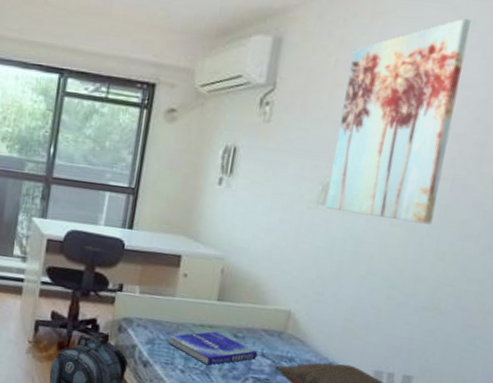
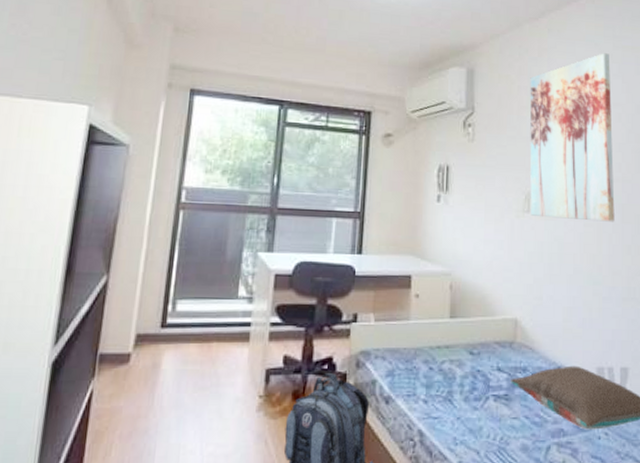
book: present [168,331,258,366] -> none [407,351,494,390]

